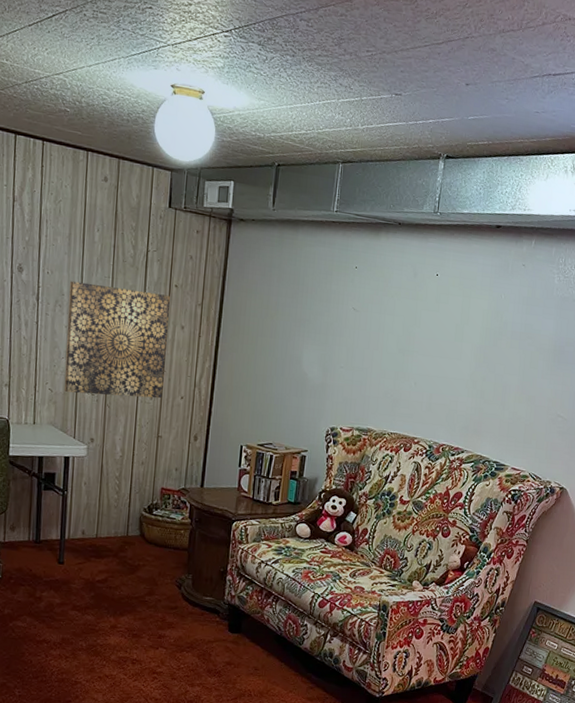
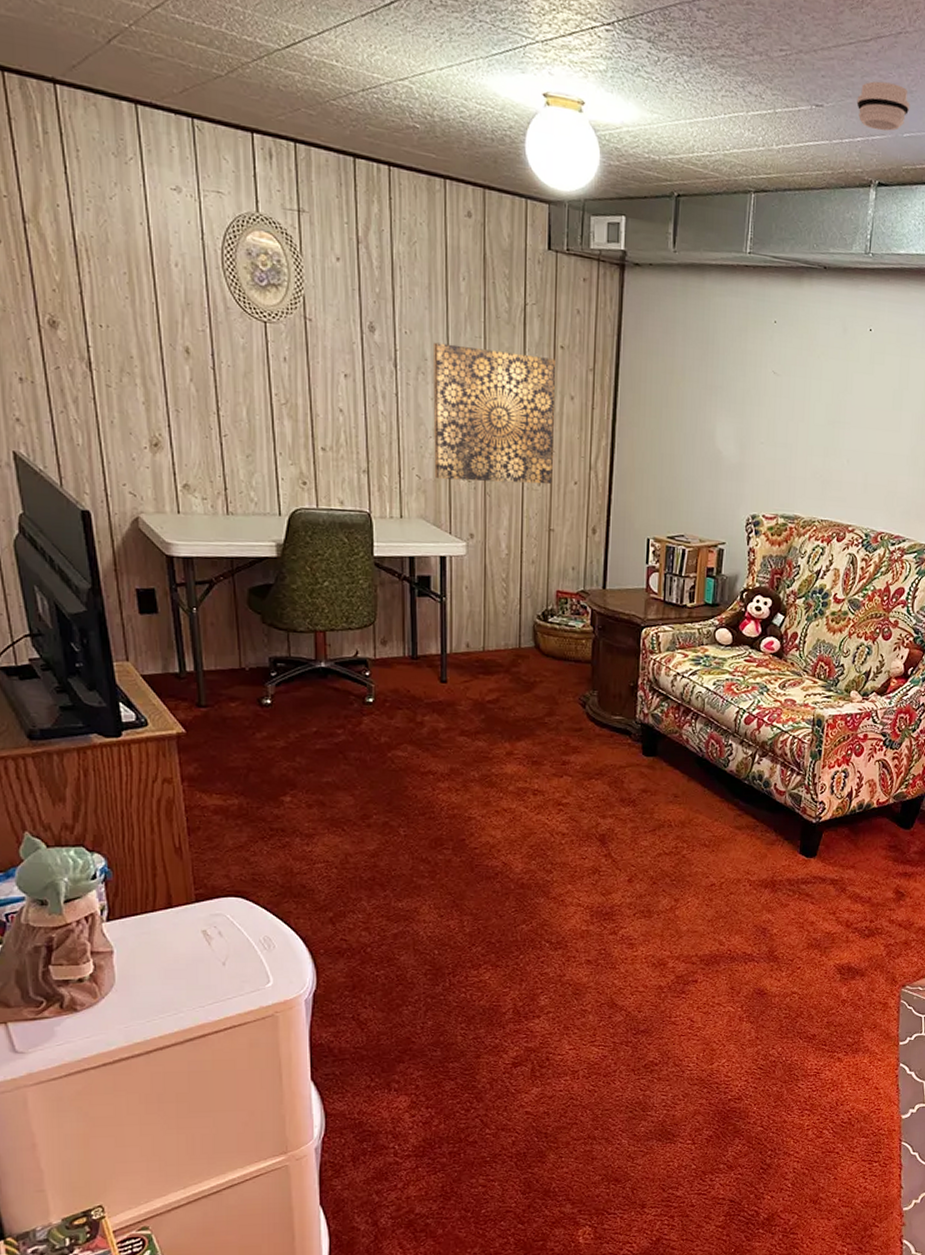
smoke detector: none [429,75,475,115] -> present [856,81,910,131]

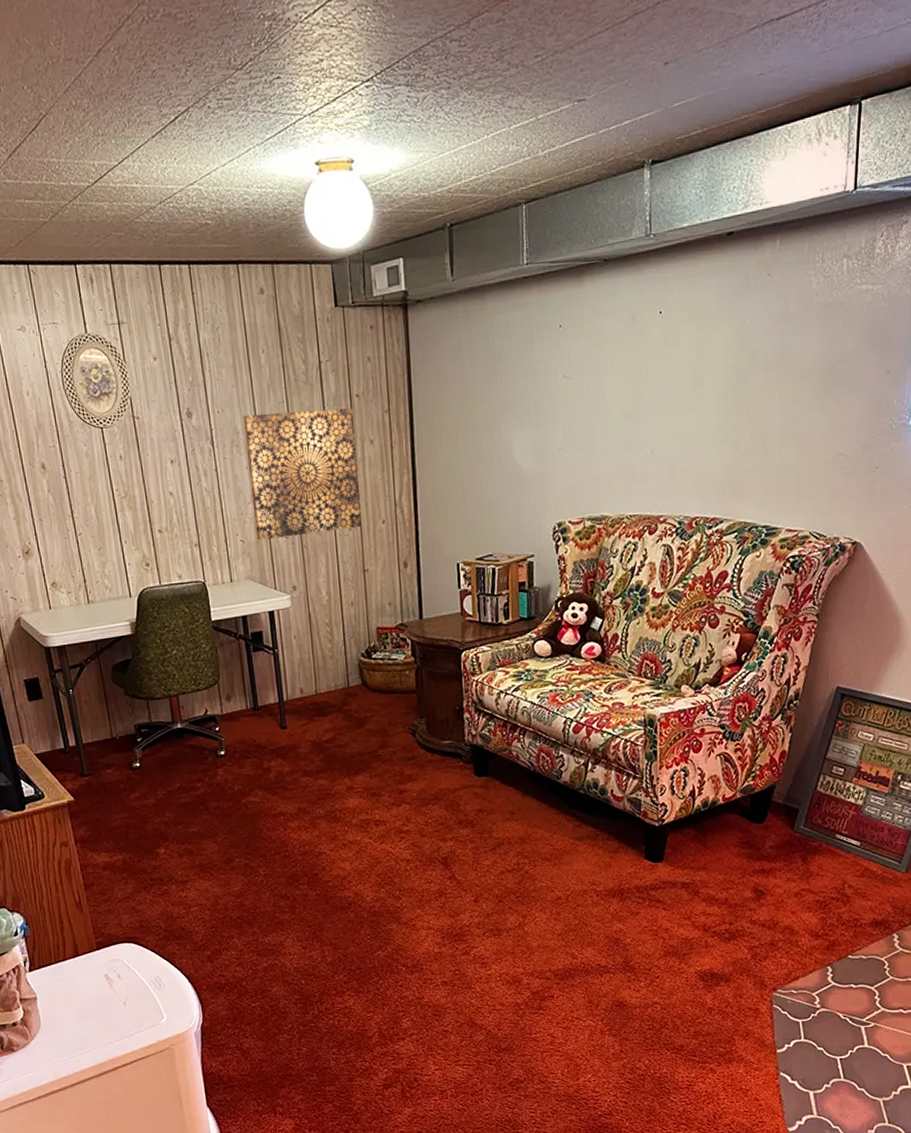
smoke detector: present [856,81,910,131] -> none [619,56,677,109]

